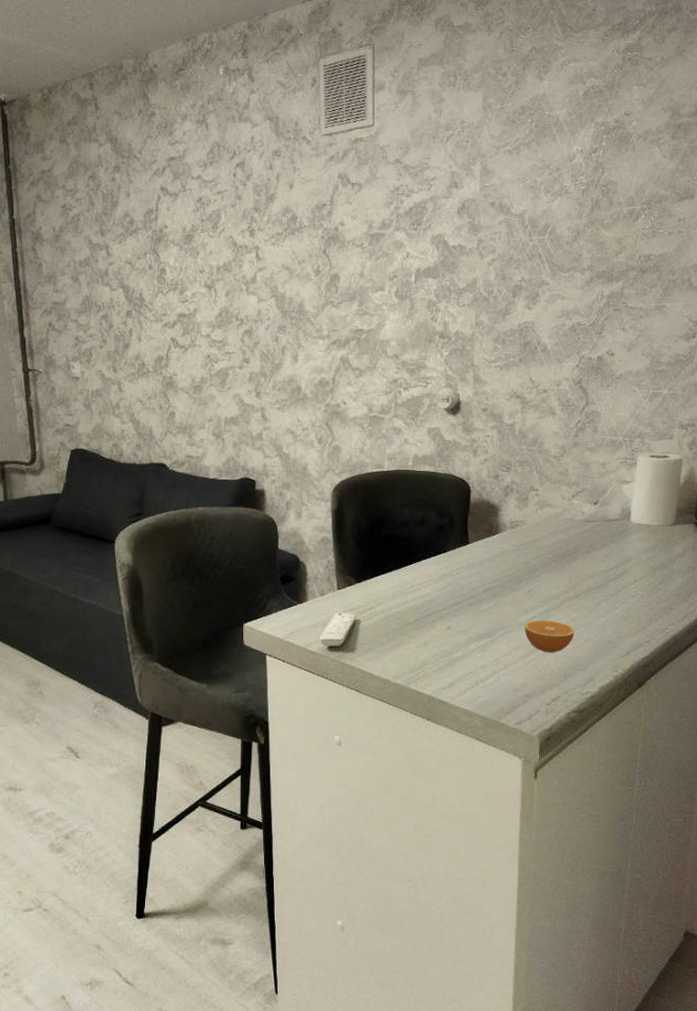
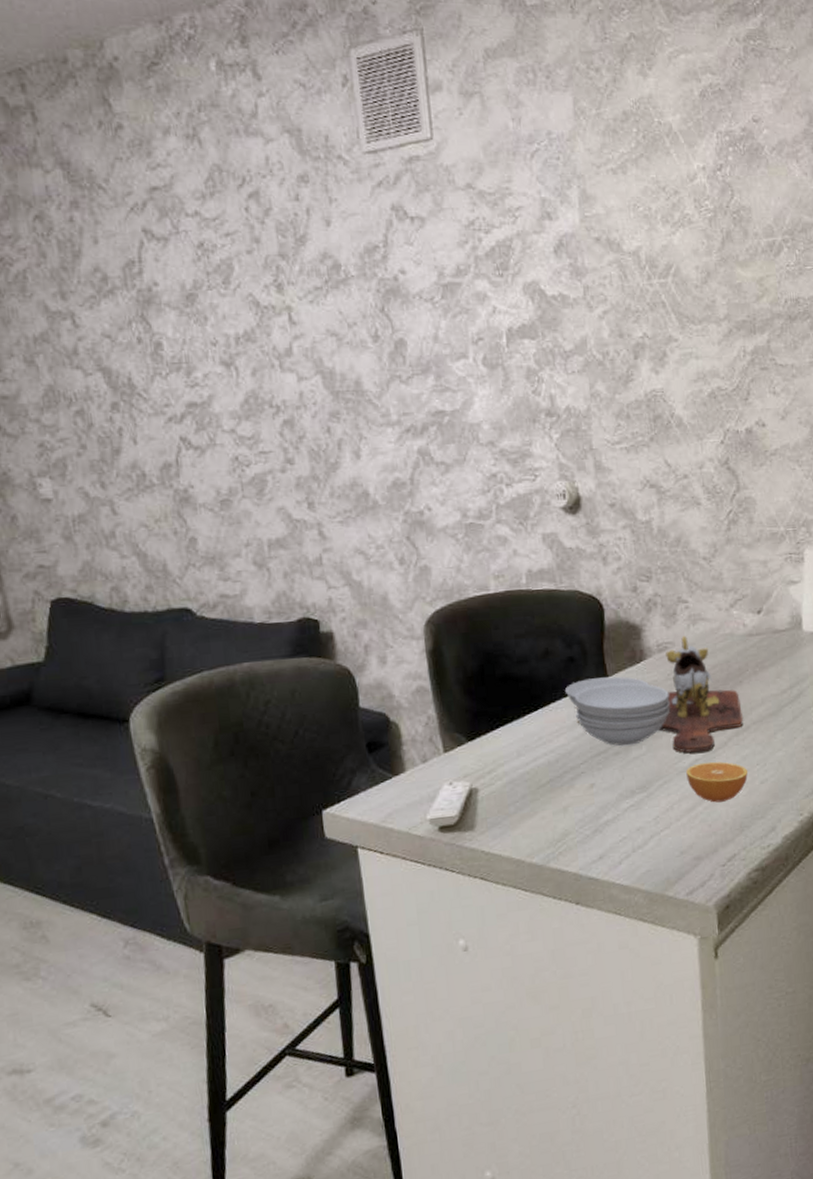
cutting board: none [434,517,575,611] -> present [564,635,743,753]

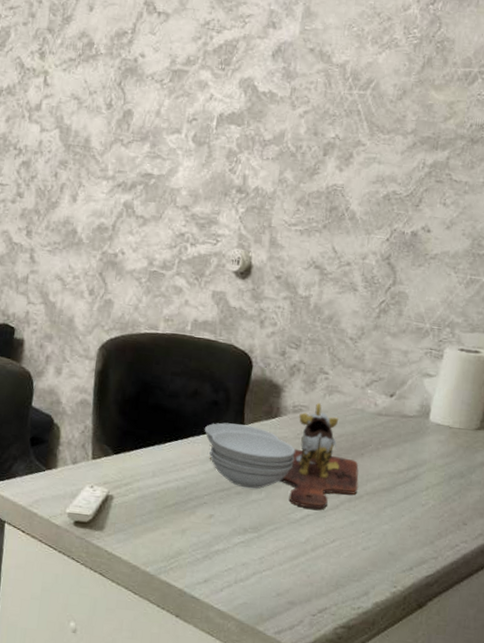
orange: present [686,761,748,803] -> none [296,518,354,558]

